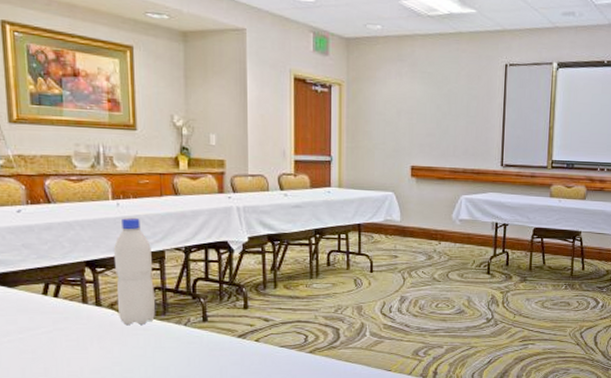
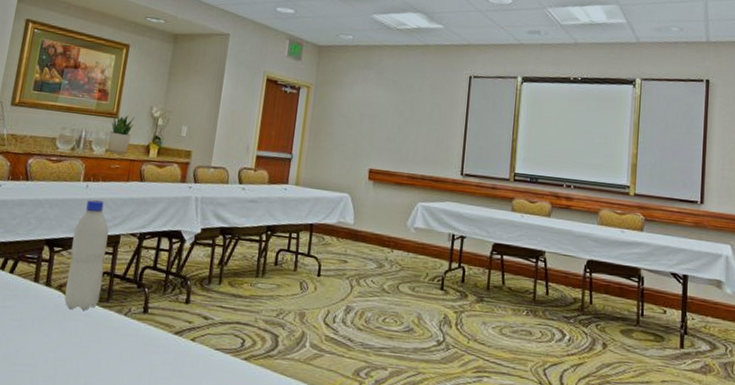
planter: none [129,125,156,169] -> present [106,114,135,155]

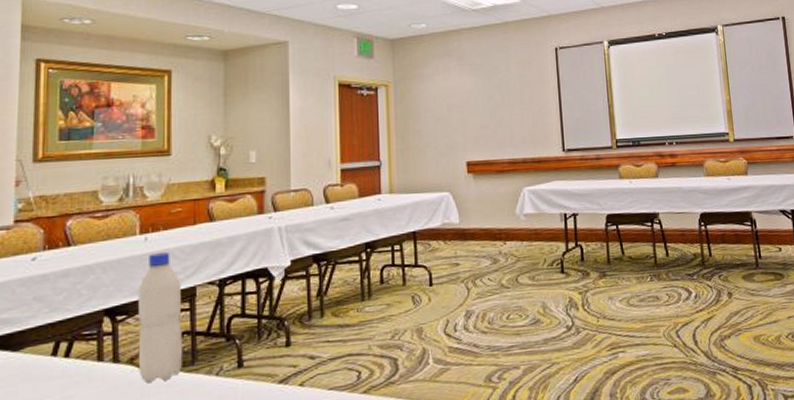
planter: present [106,114,135,155] -> none [161,149,191,197]

